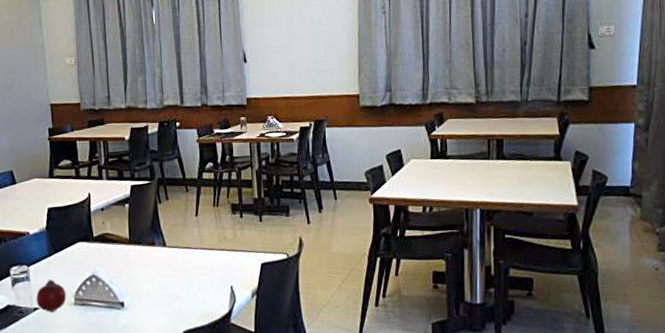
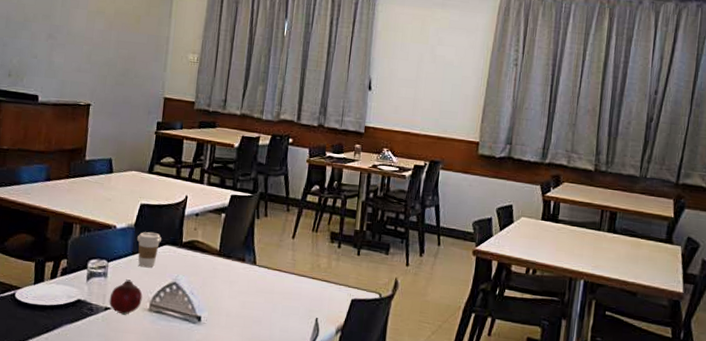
coffee cup: none [51,232,74,266] -> present [137,231,161,268]

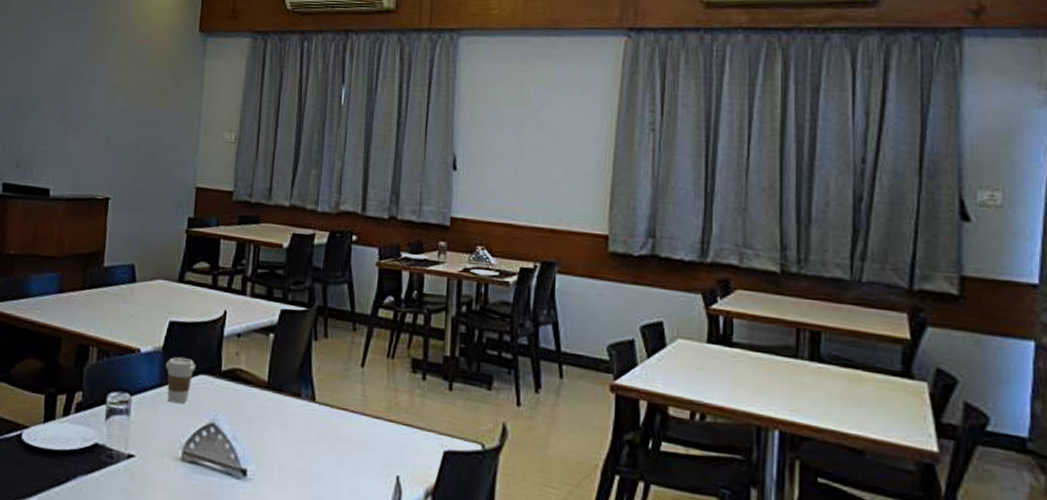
fruit: present [109,279,143,315] -> none [132,418,173,465]

